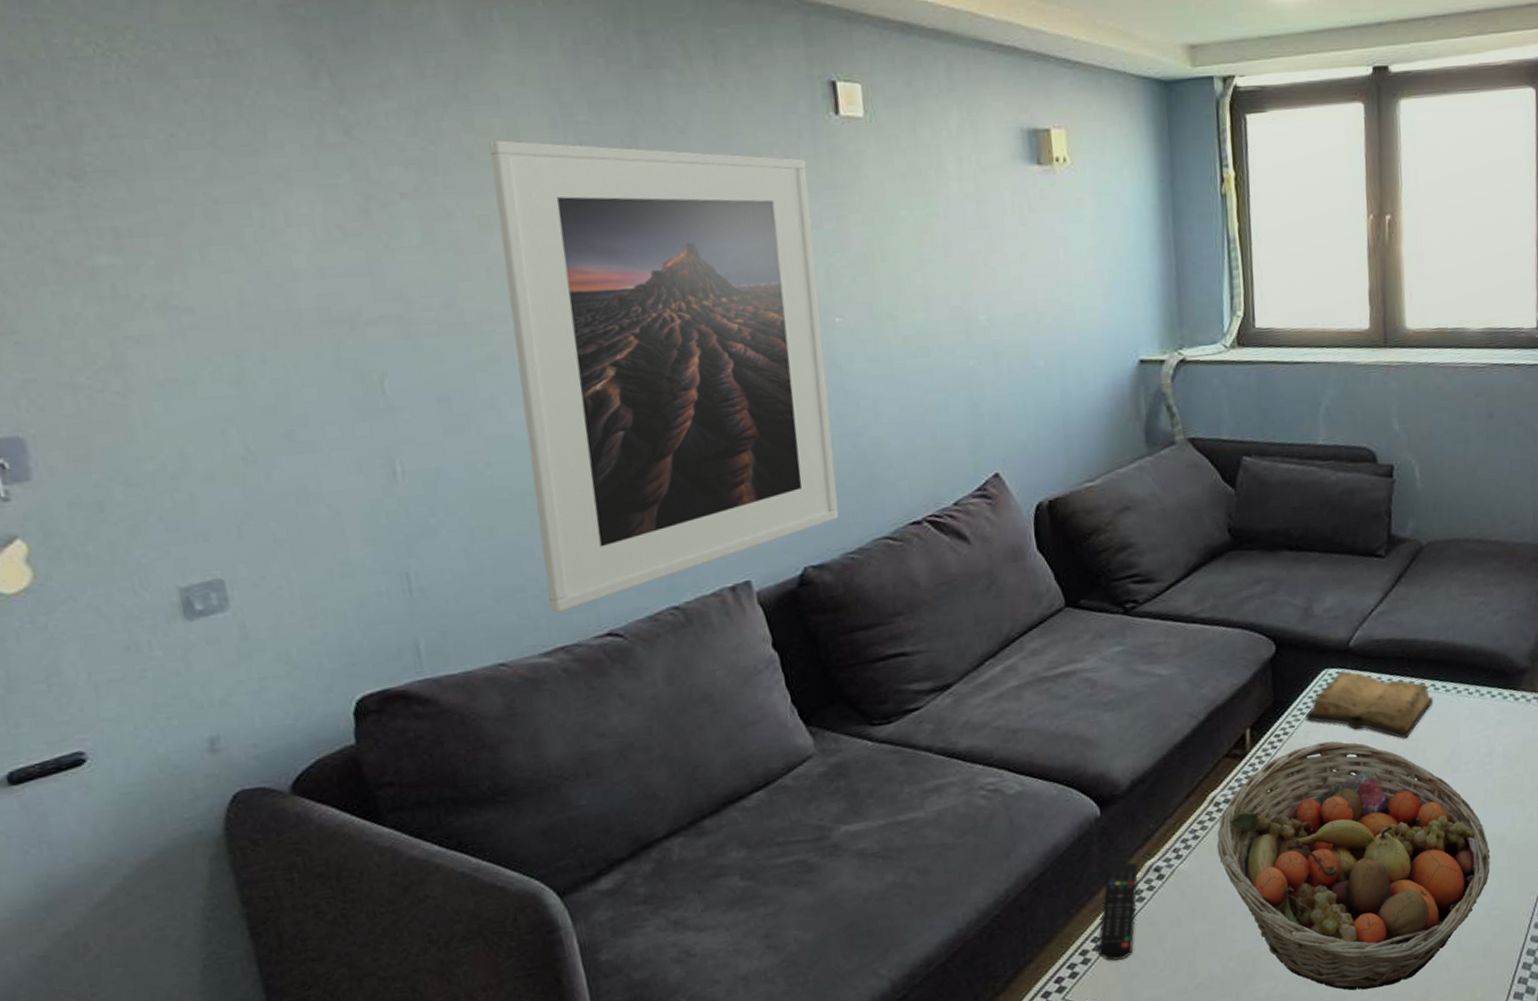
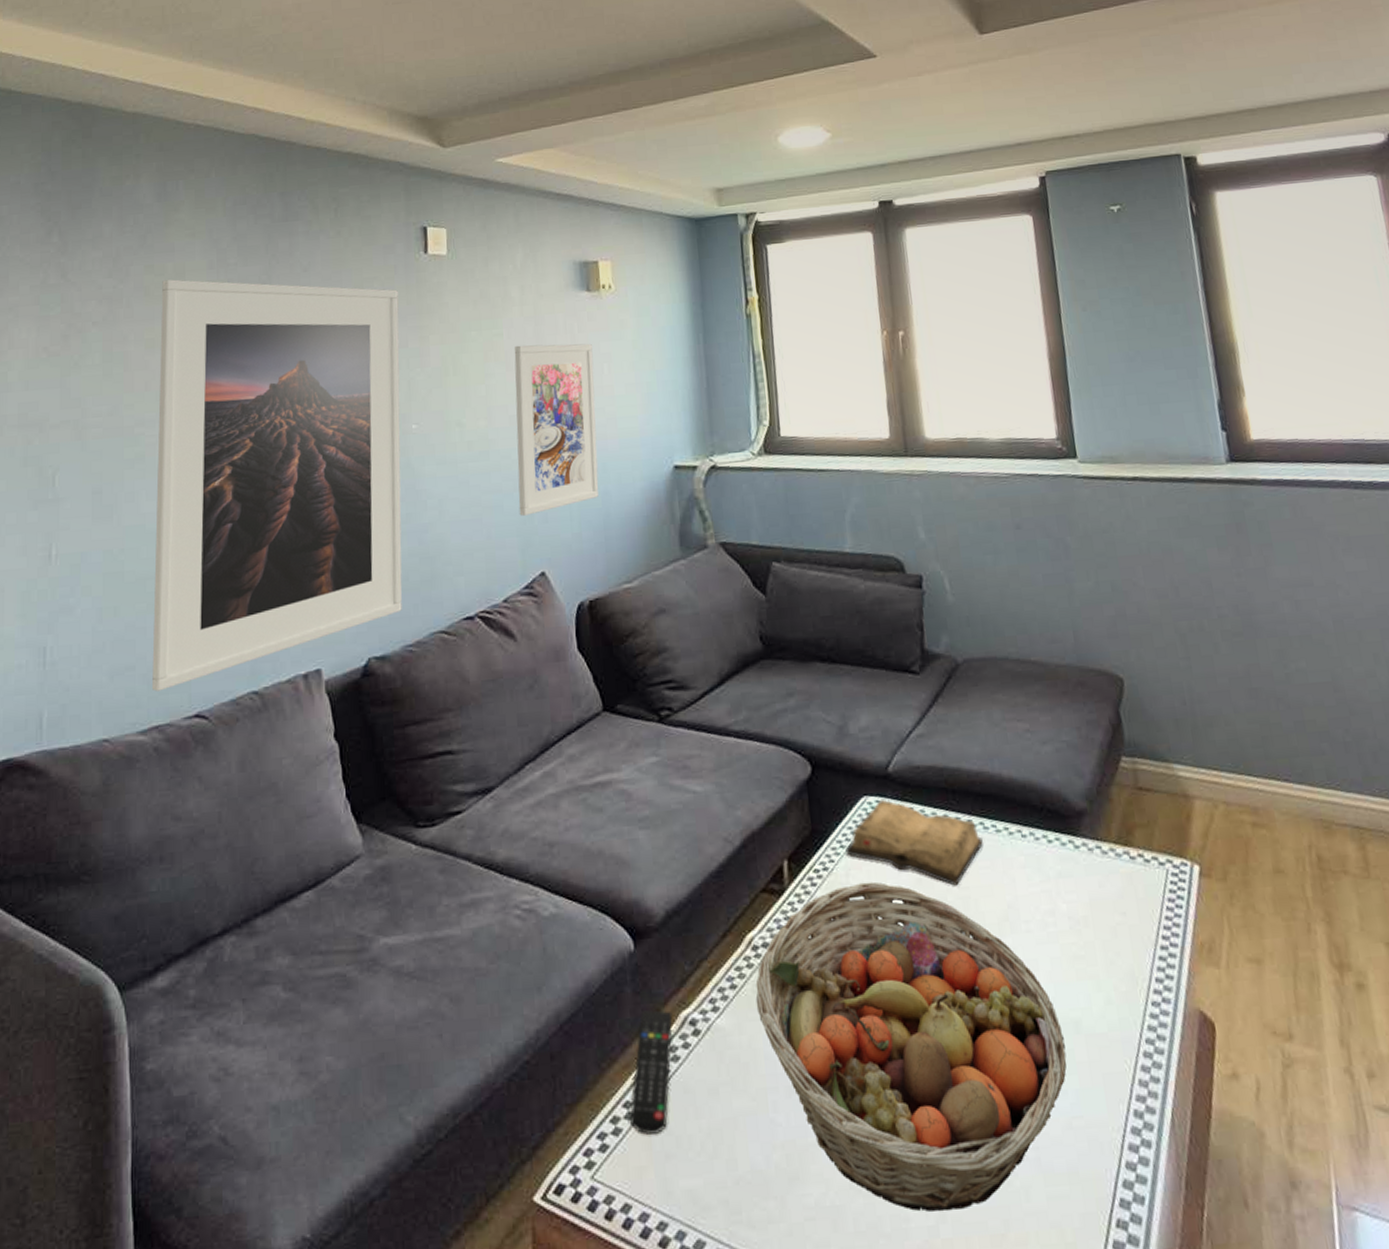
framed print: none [953,225,1057,416] -> present [514,343,599,516]

